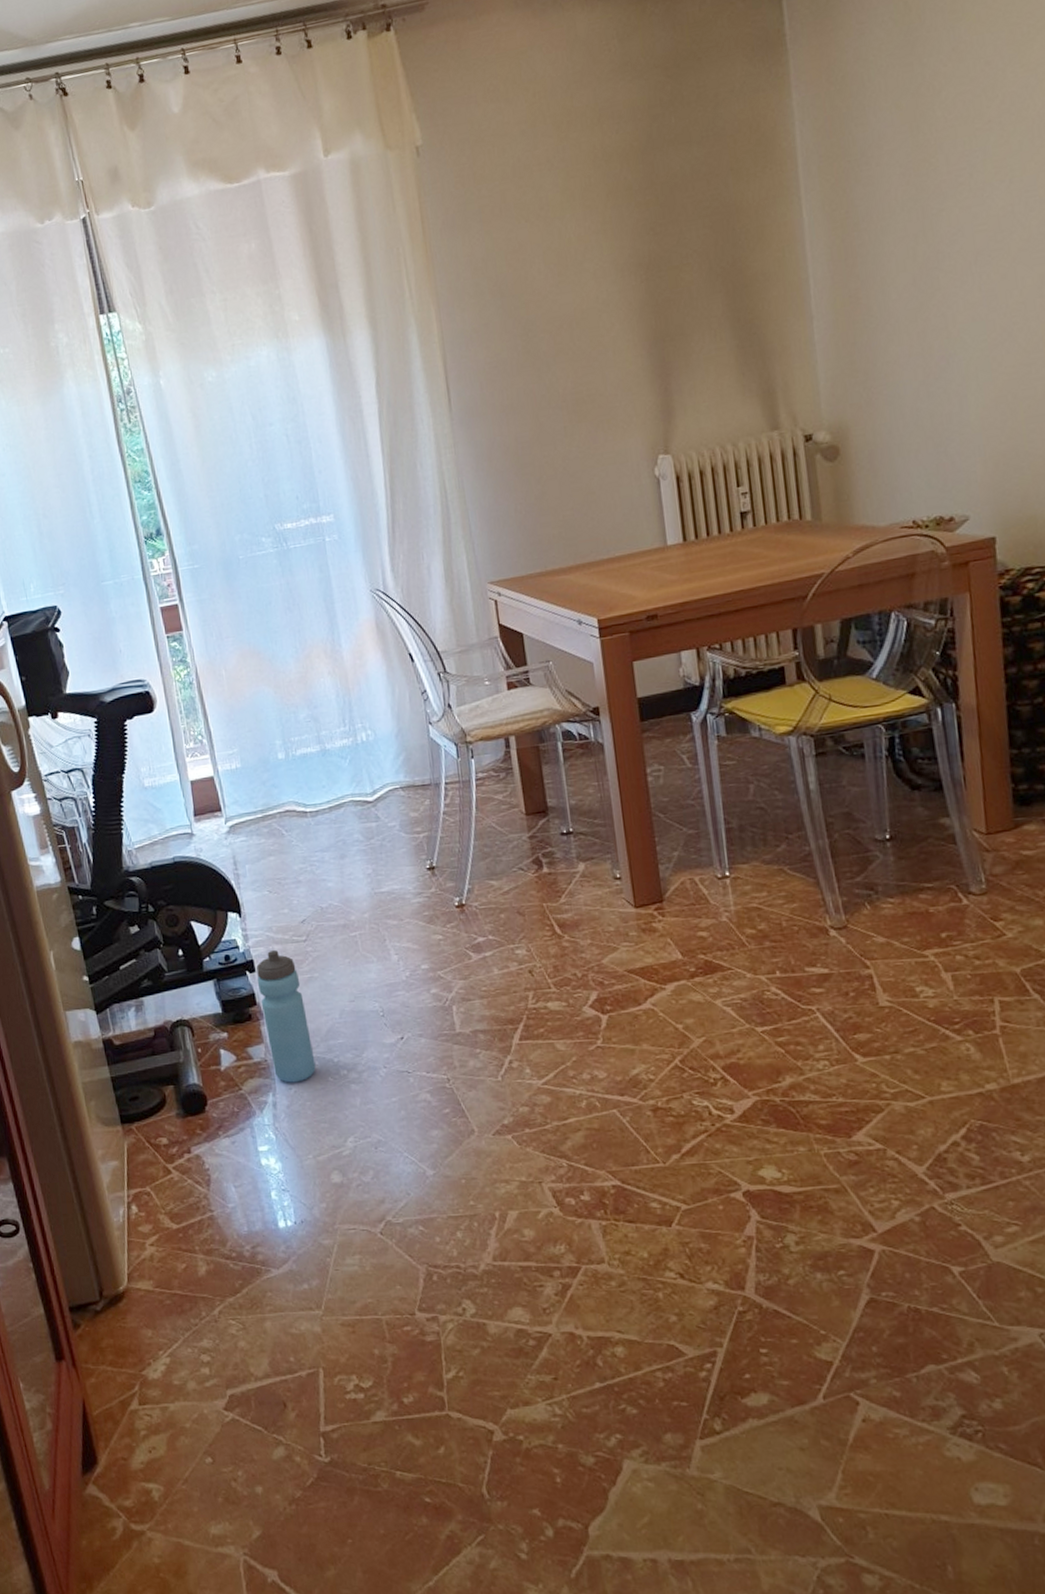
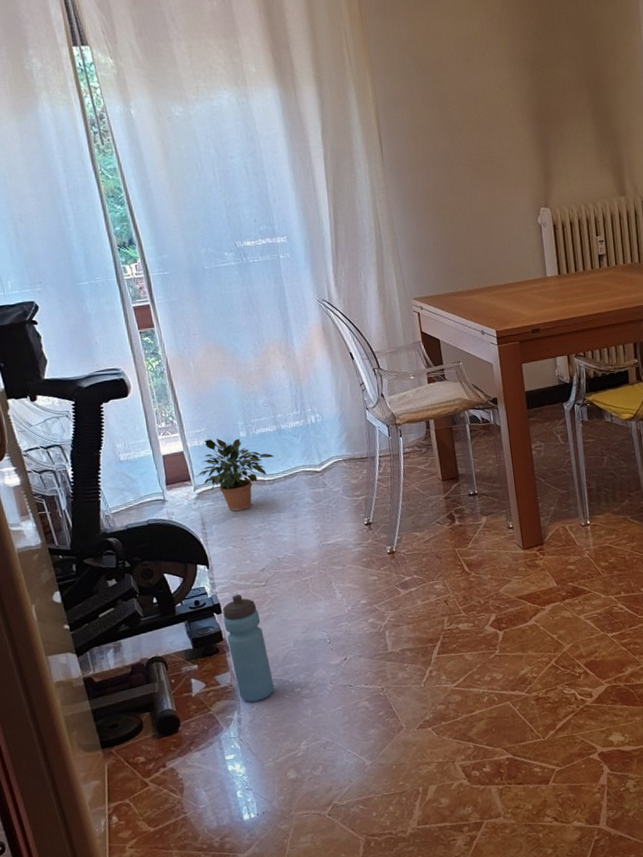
potted plant: none [228,760,318,849] -> present [196,437,275,512]

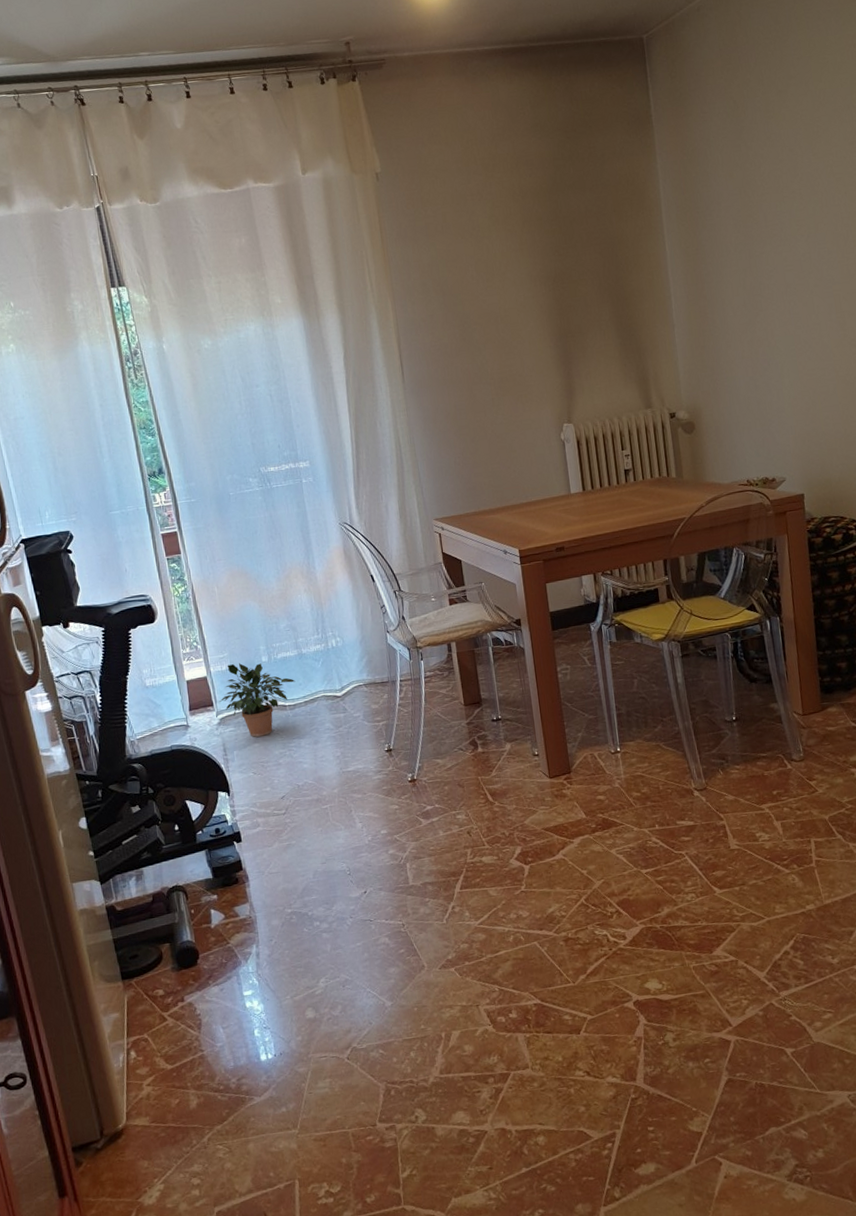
water bottle: present [223,594,275,702] -> none [243,823,293,936]

